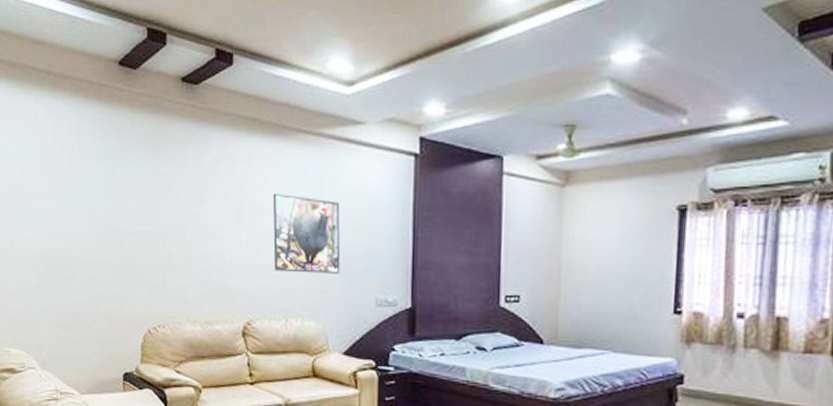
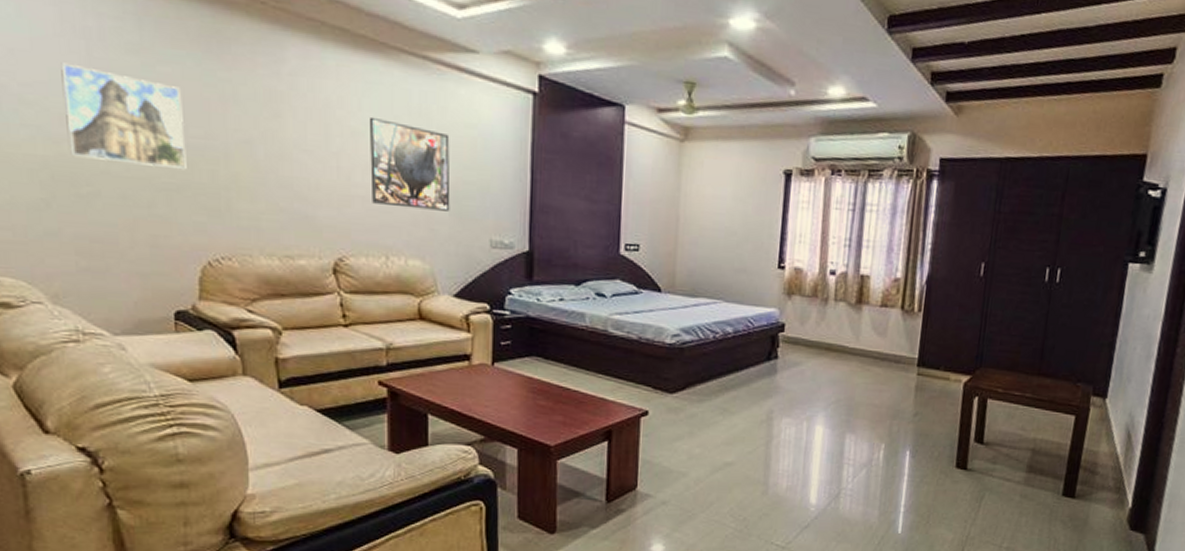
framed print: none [53,175,135,253] -> present [61,62,187,170]

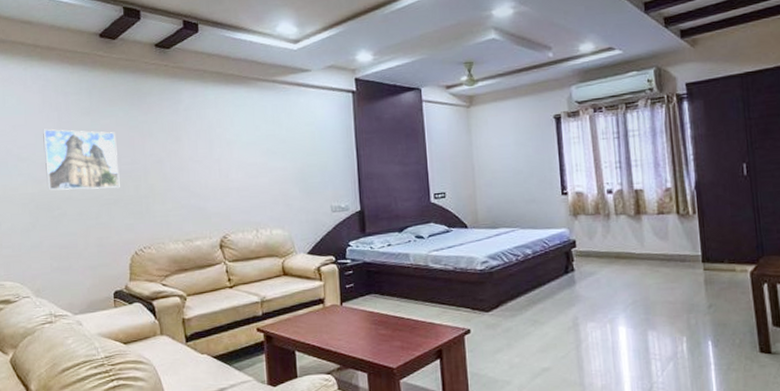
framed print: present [369,116,451,211] -> none [238,129,300,192]

